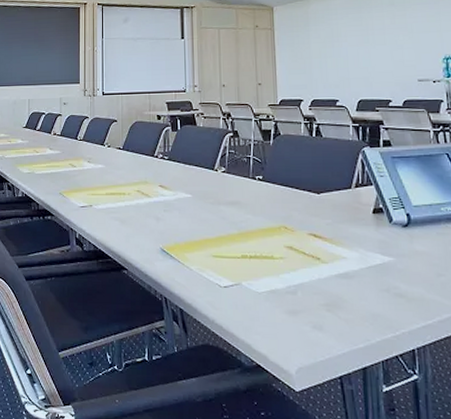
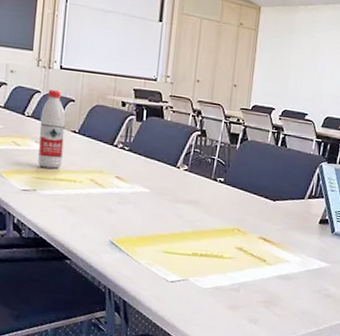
water bottle: none [90,114,111,184] -> present [38,90,66,169]

